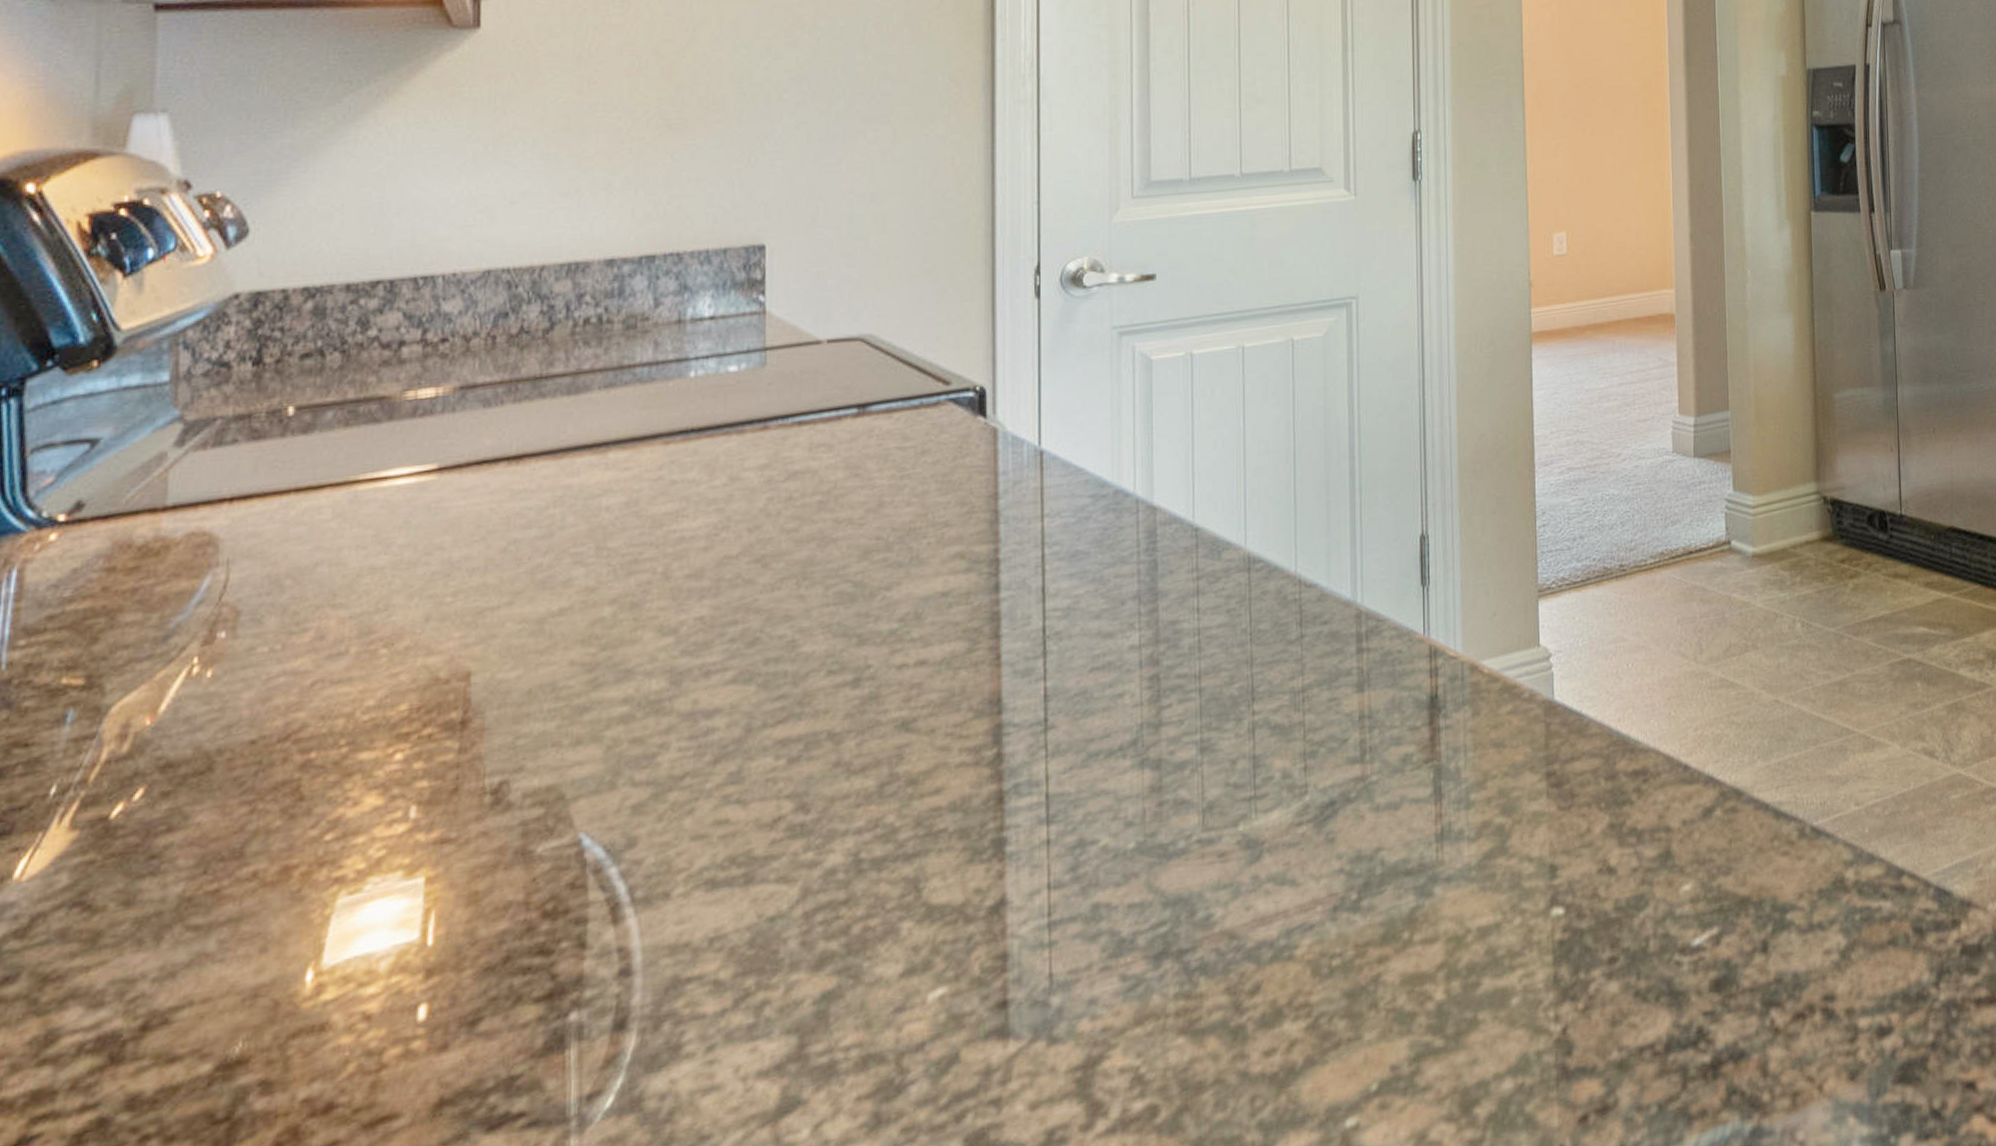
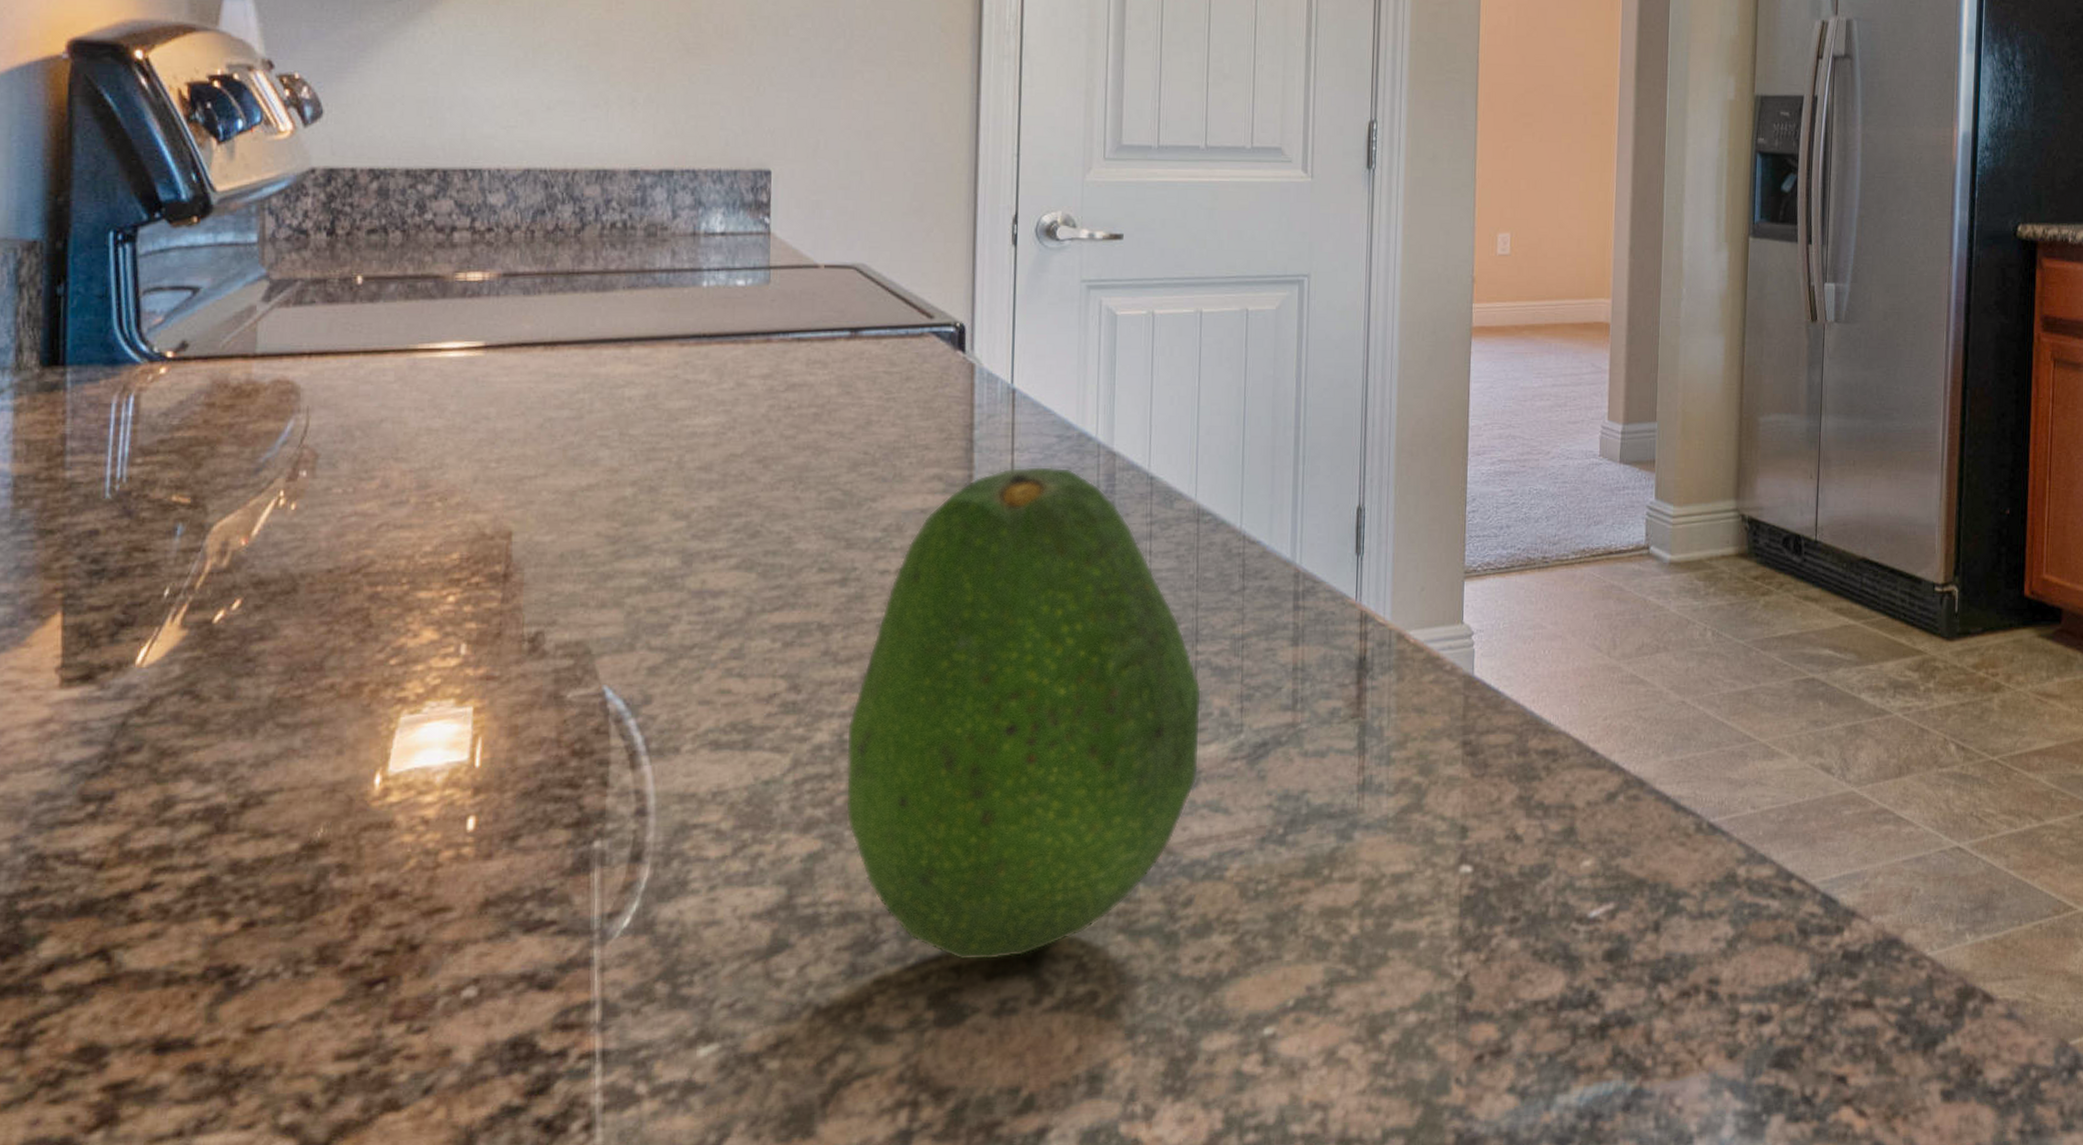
fruit: none [863,529,1260,1091] -> present [845,466,1201,961]

